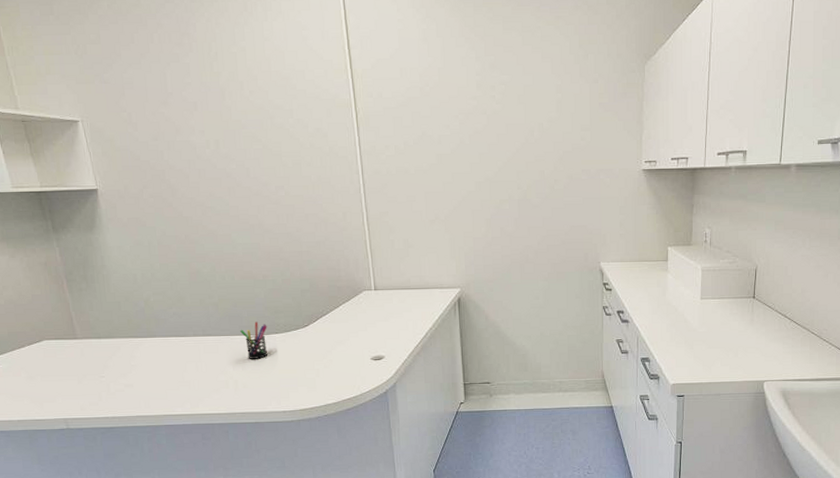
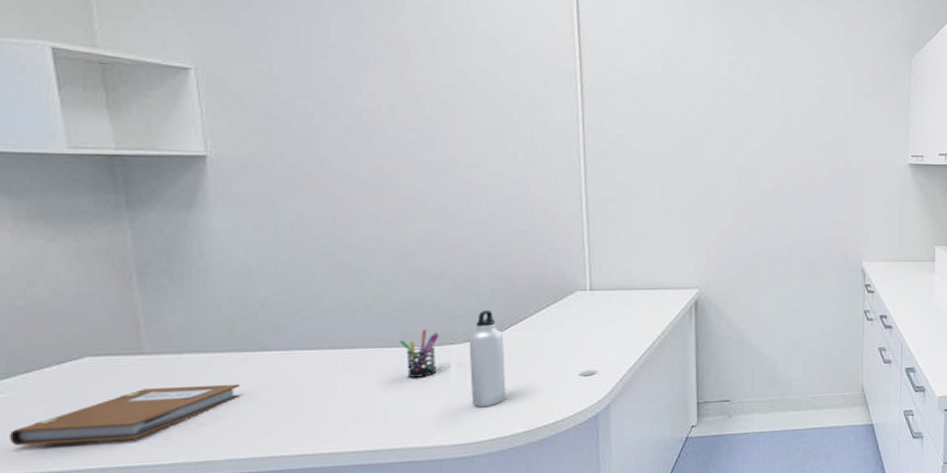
notebook: none [8,361,141,401] -> present [10,383,241,446]
water bottle: none [288,306,319,383] -> present [469,309,506,408]

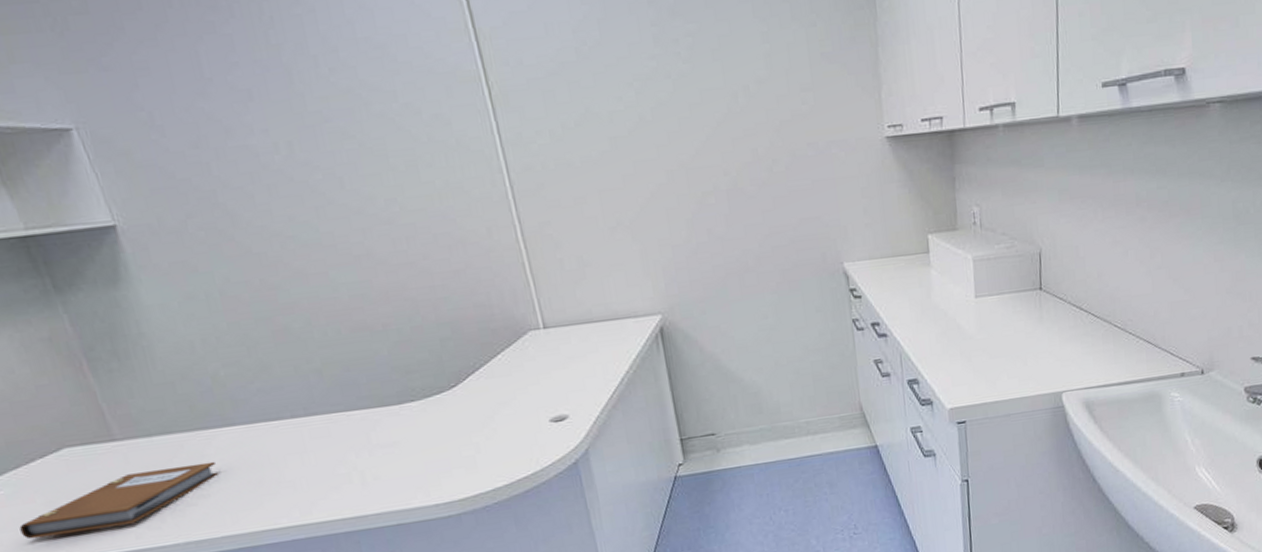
pen holder: present [399,329,440,378] -> none [359,388,404,440]
water bottle: present [469,309,506,408] -> none [428,360,480,465]

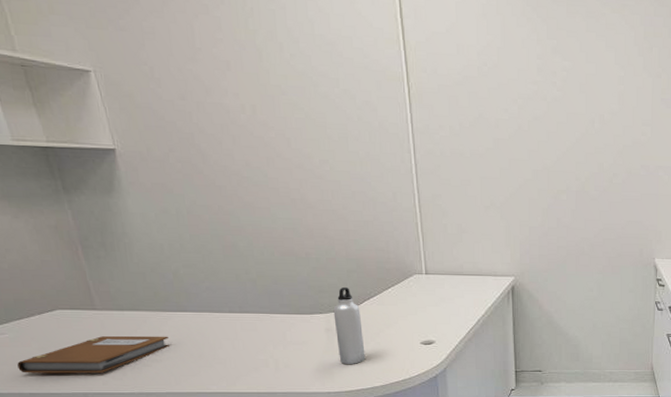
water bottle: none [428,360,480,465] -> present [333,286,366,365]

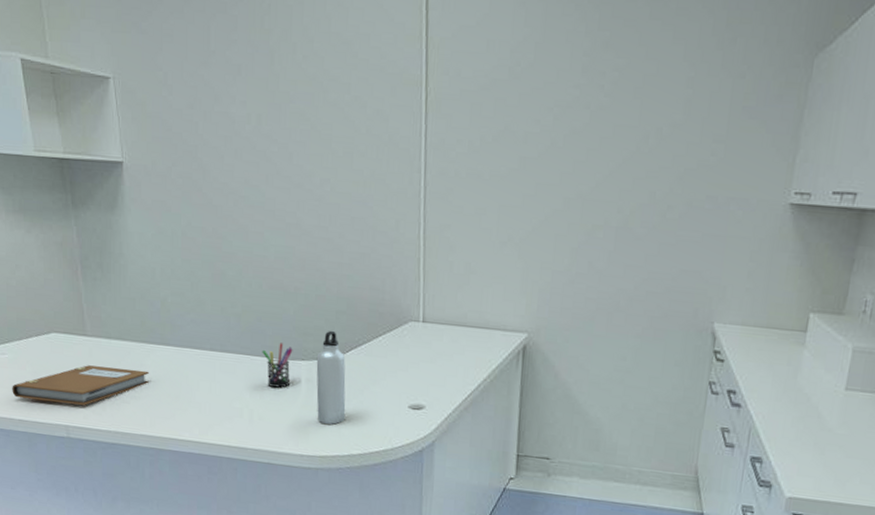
pen holder: none [281,301,312,339] -> present [262,343,293,388]

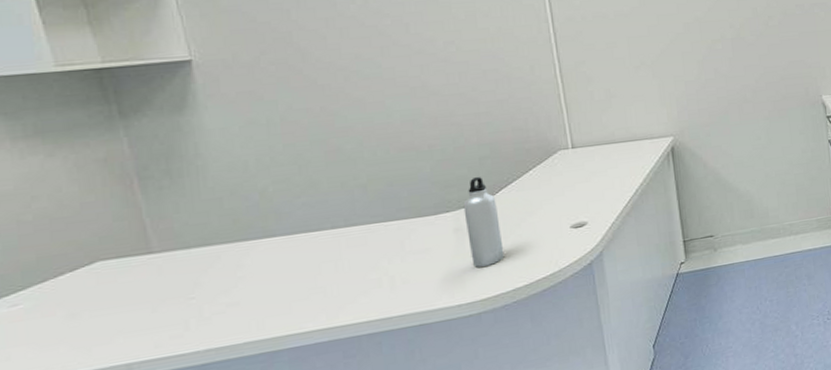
notebook: present [12,365,150,405] -> none [32,270,252,353]
pen holder: present [262,343,293,388] -> none [397,201,437,248]

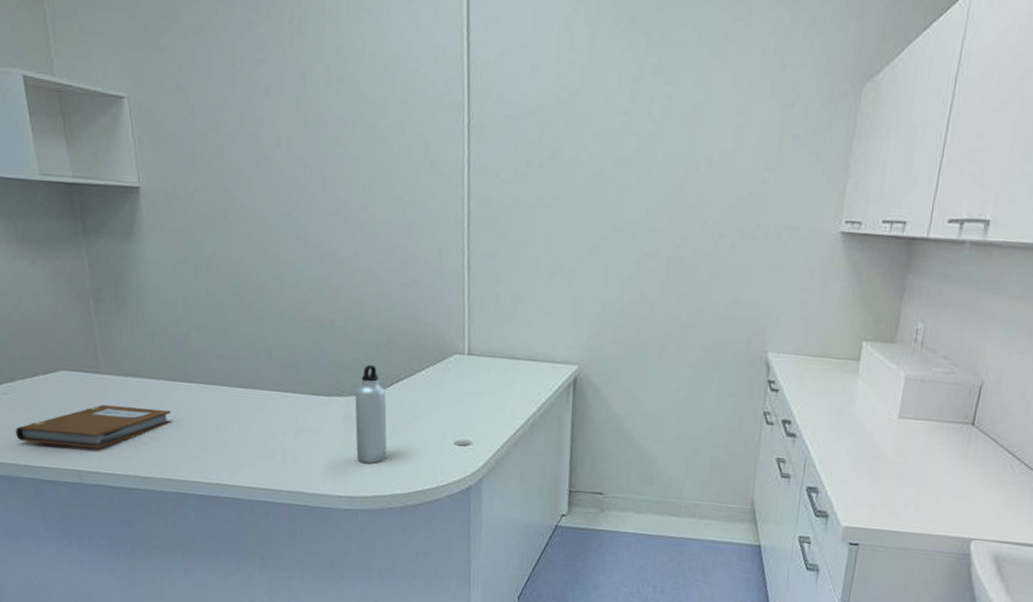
notebook: none [32,270,252,353] -> present [16,405,172,448]

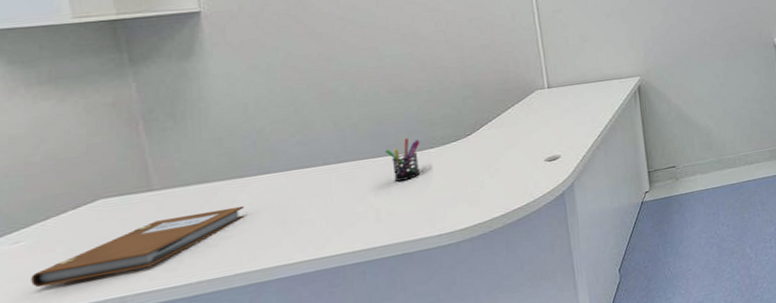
pen holder: none [296,378,330,426] -> present [385,138,421,182]
water bottle: present [355,364,387,464] -> none [446,114,483,200]

